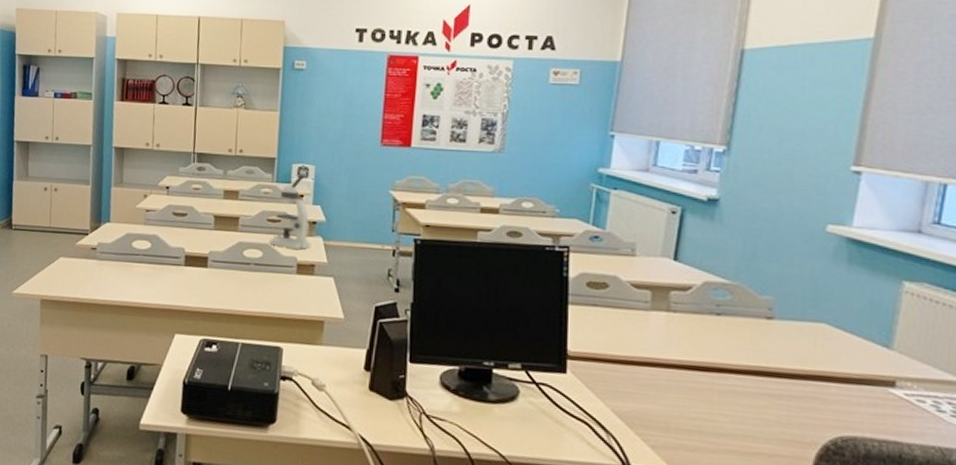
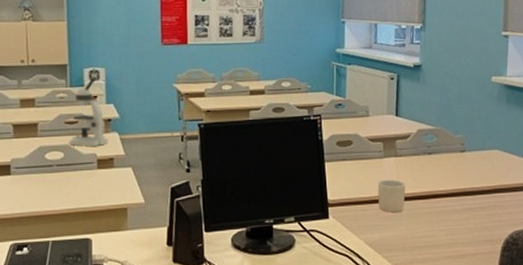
mug: none [637,337,679,382] -> present [377,179,406,213]

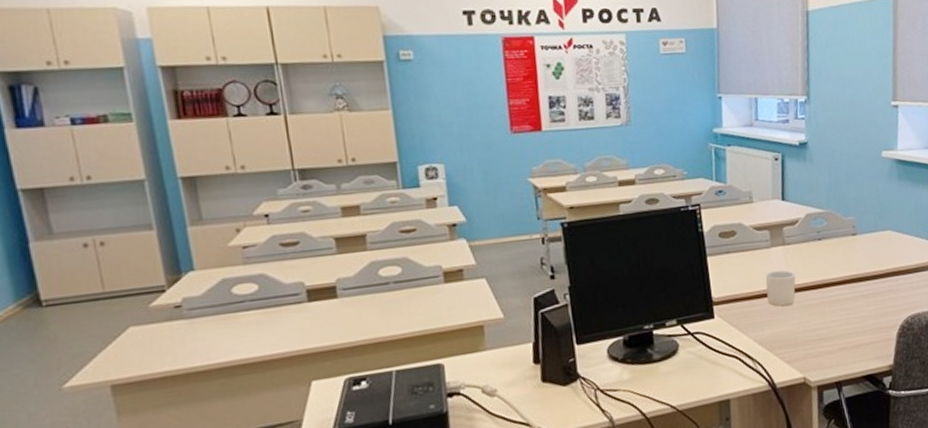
microscope: present [69,76,109,147] -> none [407,174,455,259]

